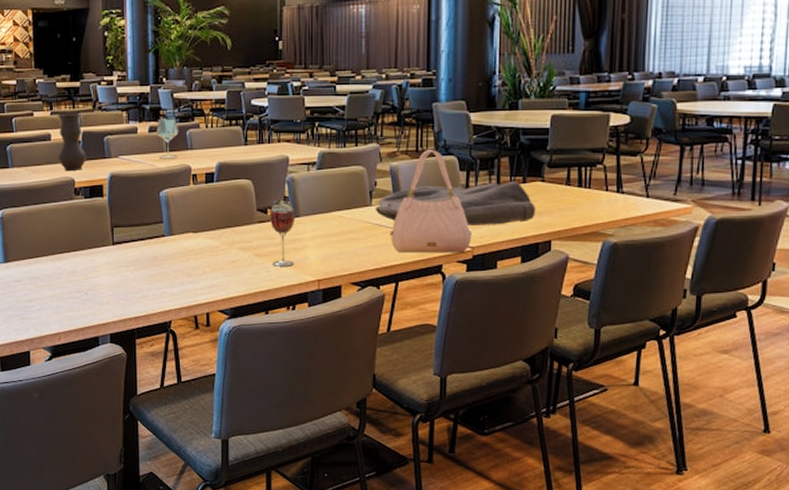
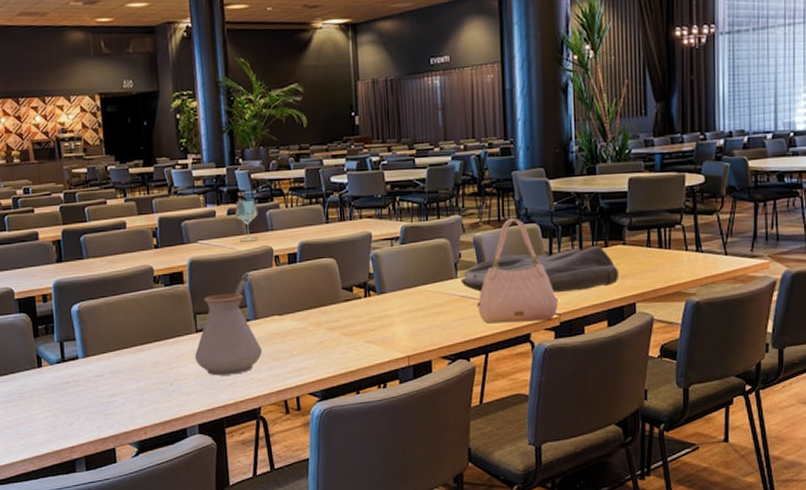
vase: present [57,113,87,170] -> none [131,199,165,259]
coffee pot: none [109,189,175,288] -> present [194,272,262,376]
wineglass: present [270,200,295,266] -> none [355,277,383,345]

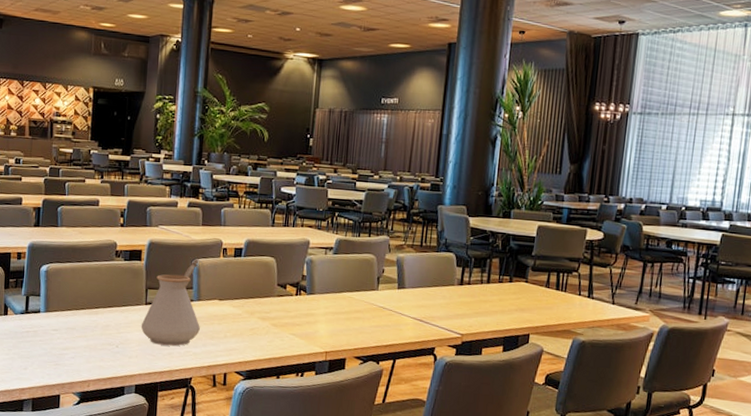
wine glass: present [235,200,258,242] -> none [195,196,215,233]
overcoat: present [460,245,620,293] -> none [381,276,519,317]
handbag: present [477,217,558,324] -> none [391,245,463,338]

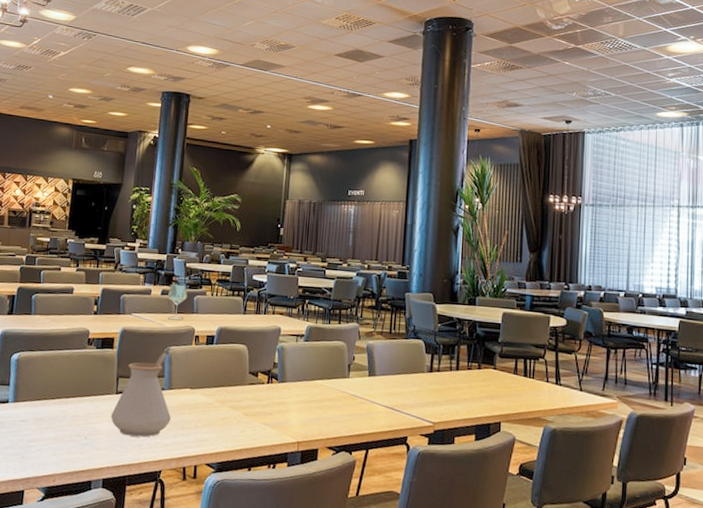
wine glass: none [195,196,215,233] -> present [168,284,188,321]

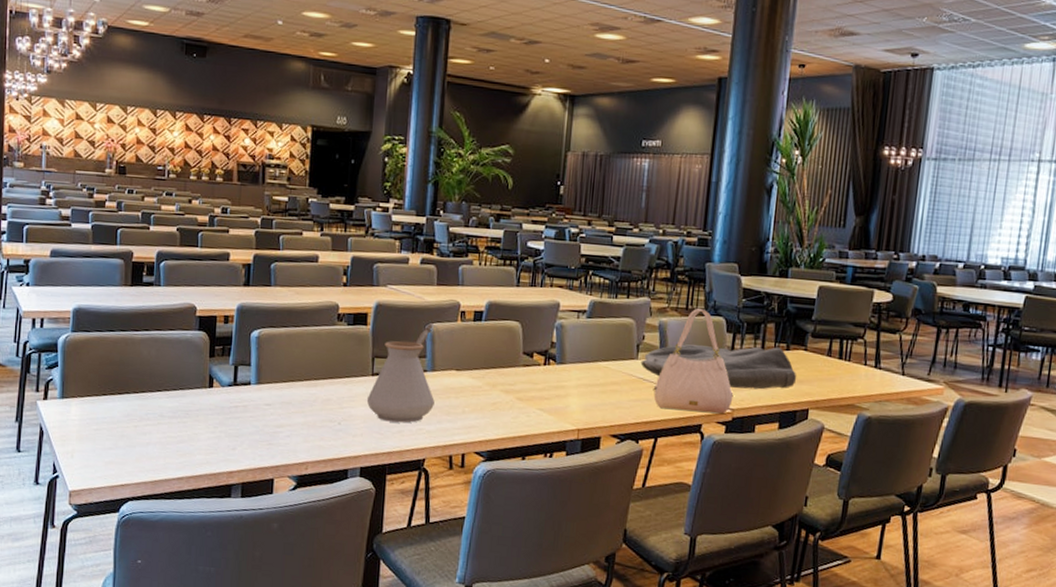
wine glass: present [168,284,188,321] -> none [428,251,451,294]
overcoat: none [352,363,489,405] -> present [640,343,797,390]
handbag: none [363,332,434,426] -> present [653,308,734,413]

